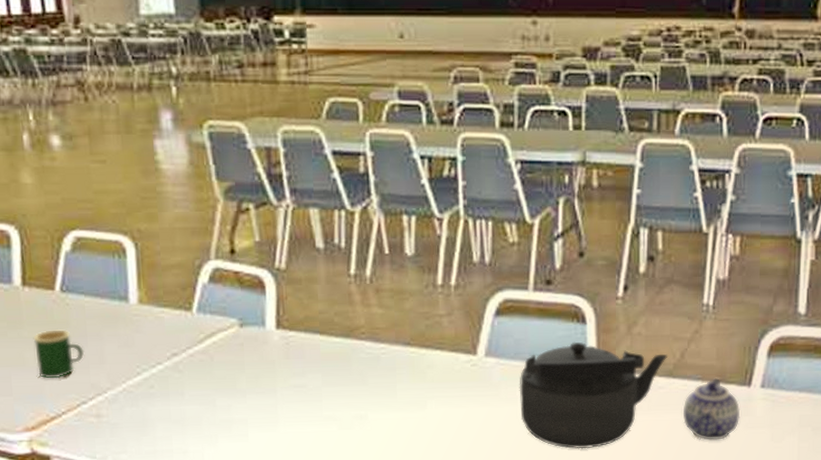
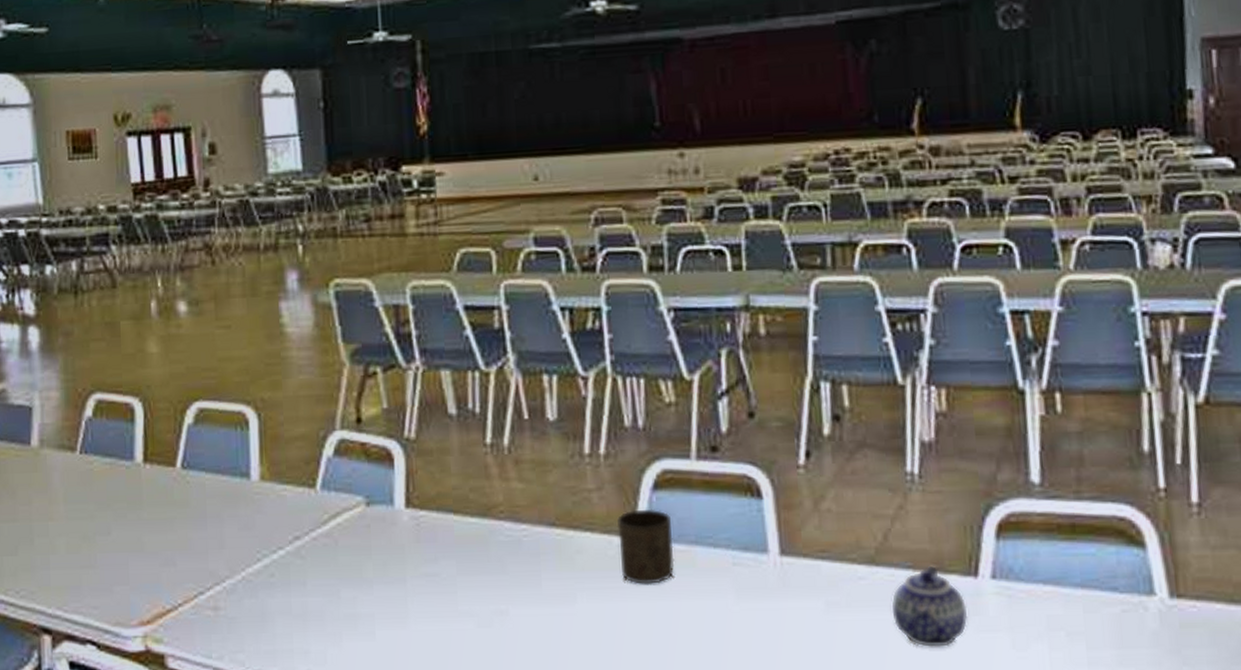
mug: present [33,329,85,379] -> none [152,510,204,566]
cup: none [463,331,511,393] -> present [617,509,675,584]
kettle: present [519,341,668,449] -> none [685,520,868,656]

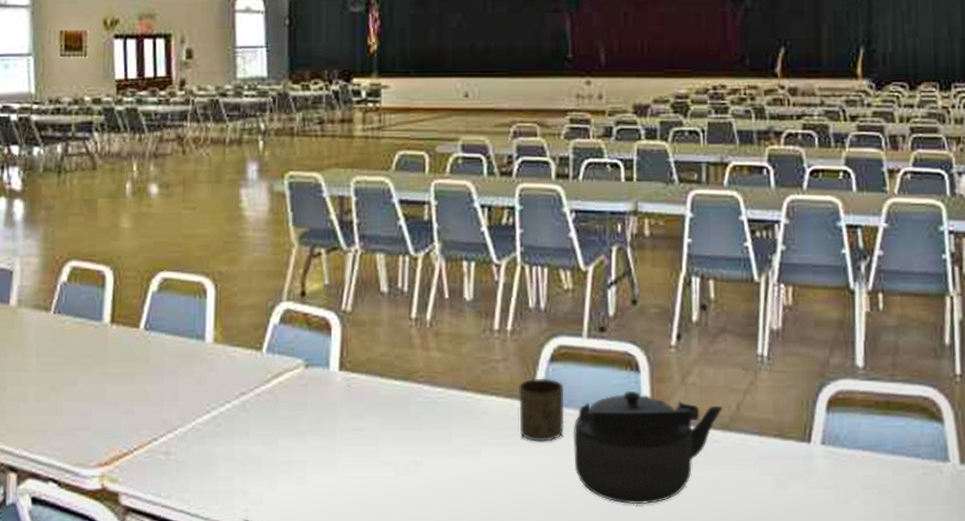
kettle: none [685,520,868,656] -> present [573,390,724,505]
teapot: present [891,565,968,647] -> none [740,432,801,500]

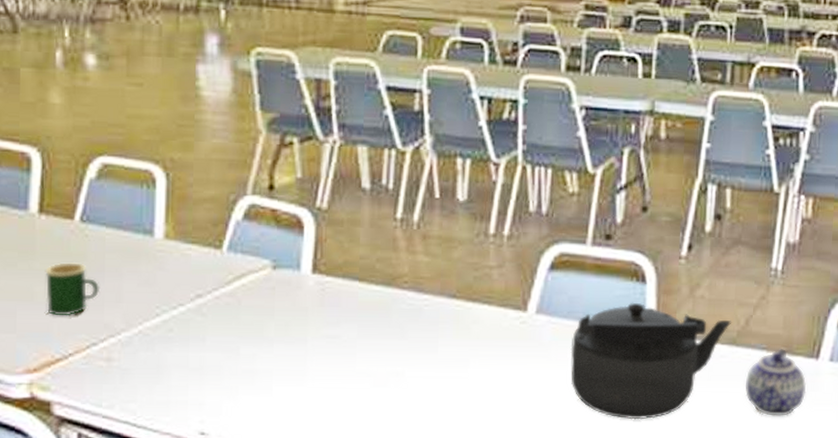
mug: none [115,366,161,415] -> present [45,262,101,316]
cup: present [518,378,565,442] -> none [513,287,564,354]
teapot: none [740,432,801,500] -> present [745,348,807,416]

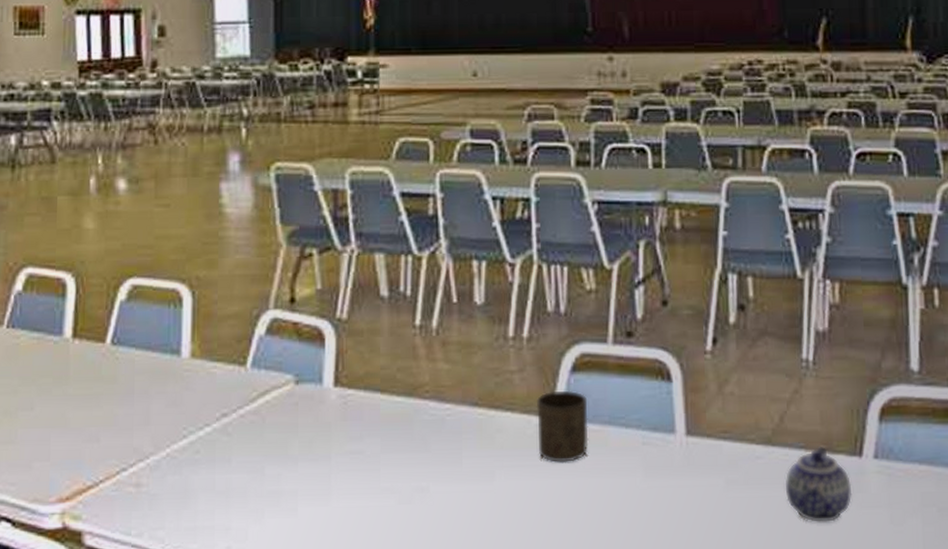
mug: present [45,262,101,316] -> none [78,386,130,442]
cup: none [513,287,564,354] -> present [536,390,589,463]
kettle: present [570,302,732,420] -> none [598,402,766,531]

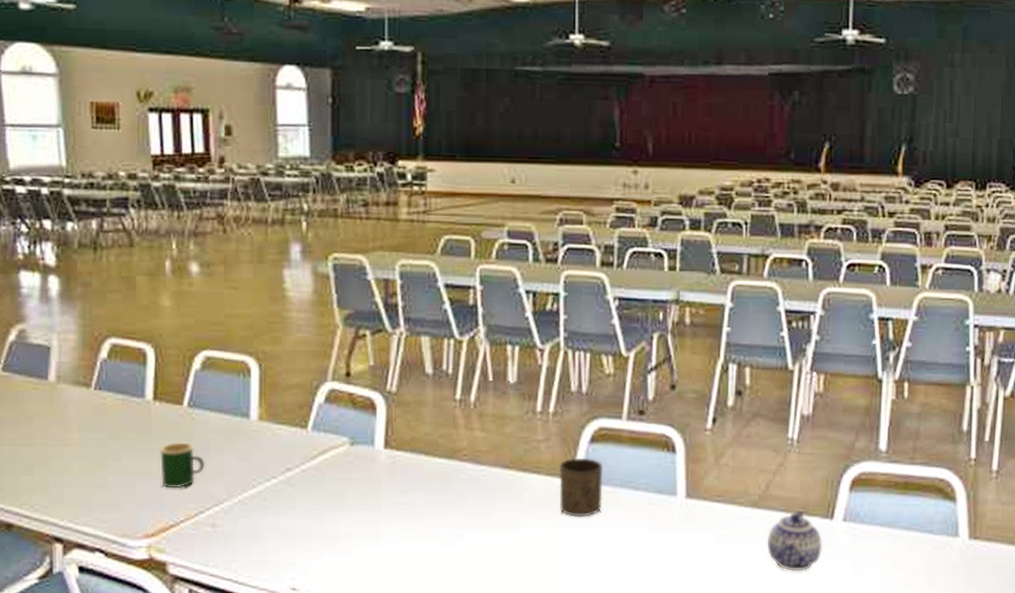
mug: none [78,386,130,442] -> present [159,442,206,489]

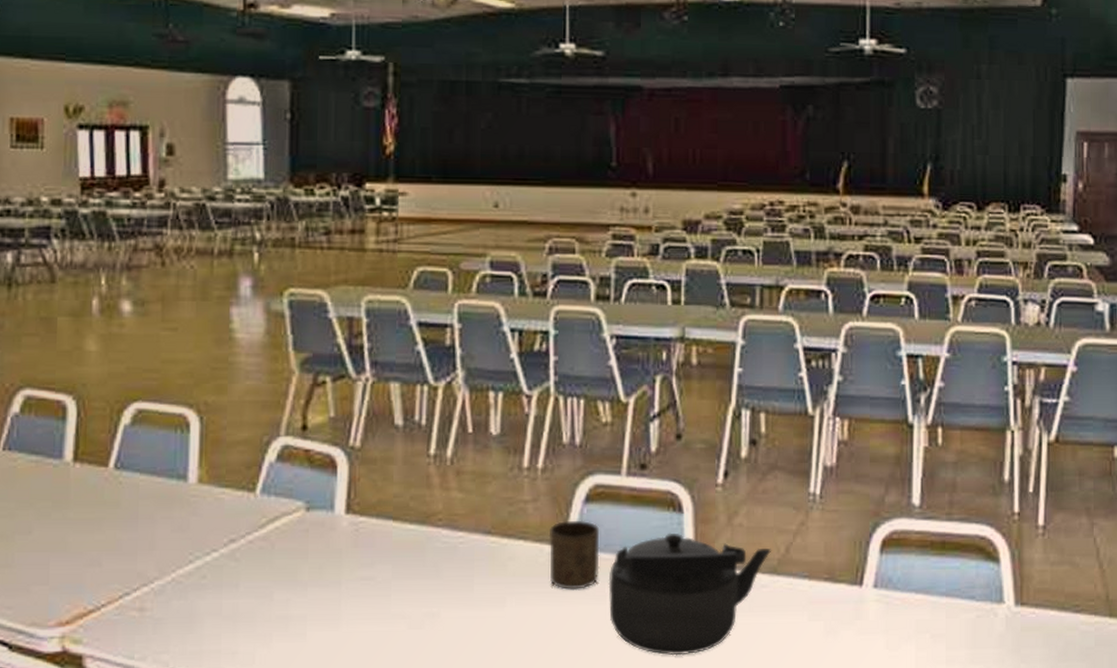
mug: present [159,442,206,489] -> none [78,511,134,566]
kettle: none [610,470,754,575] -> present [608,533,772,656]
teapot: present [767,509,823,571] -> none [788,575,852,647]

